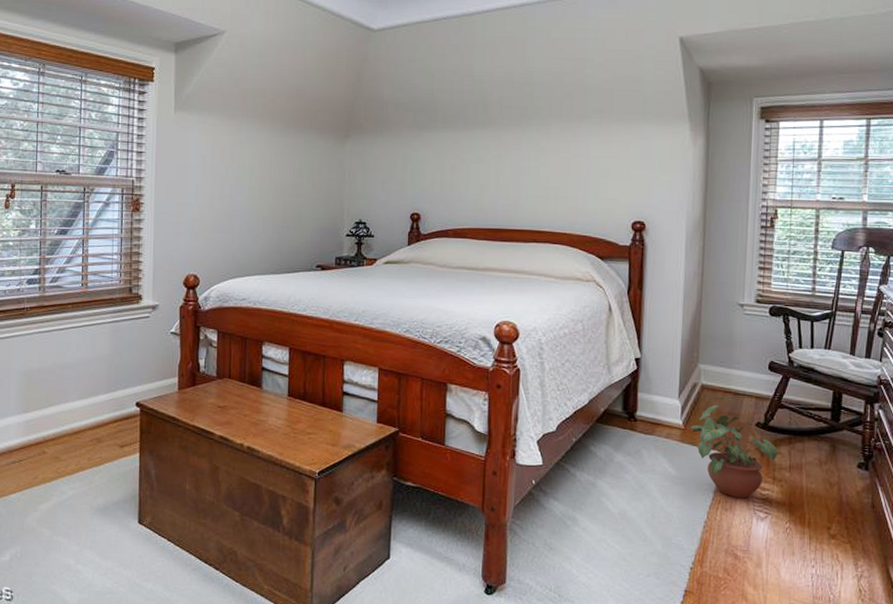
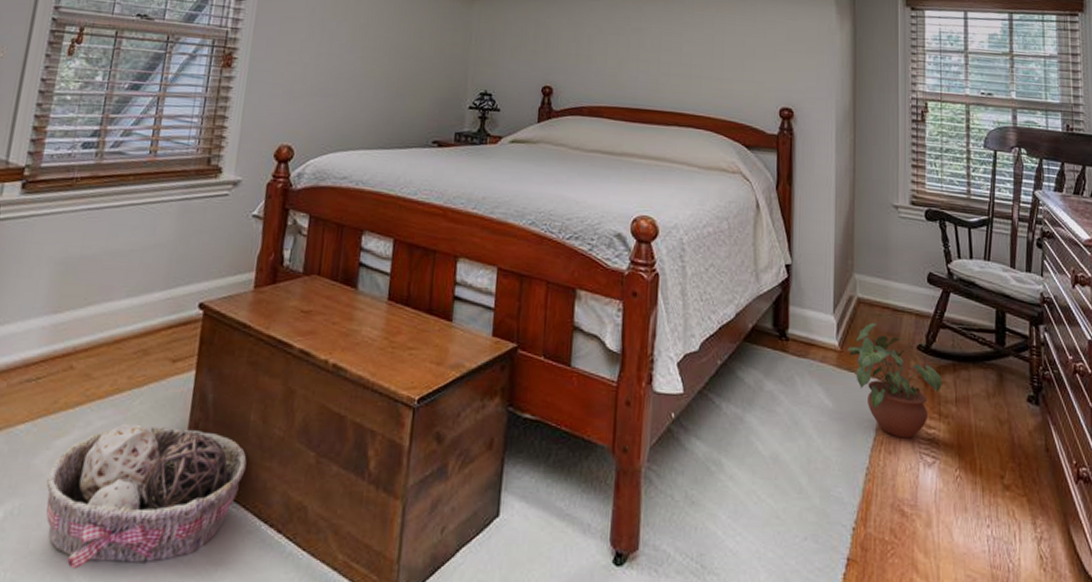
decorative basket: none [38,492,186,594] -> present [46,423,247,569]

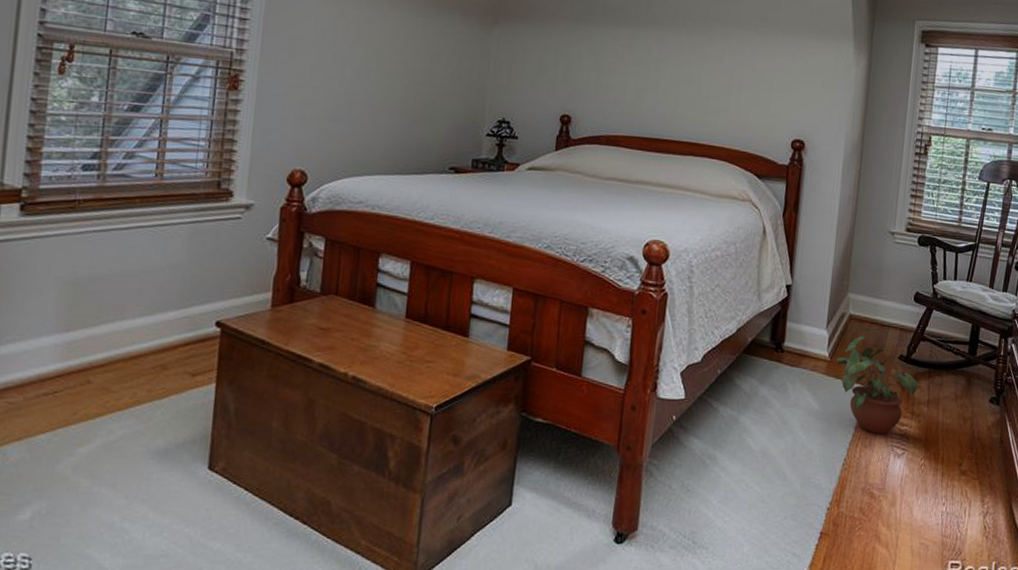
decorative basket: present [46,423,247,569] -> none [72,432,271,559]

